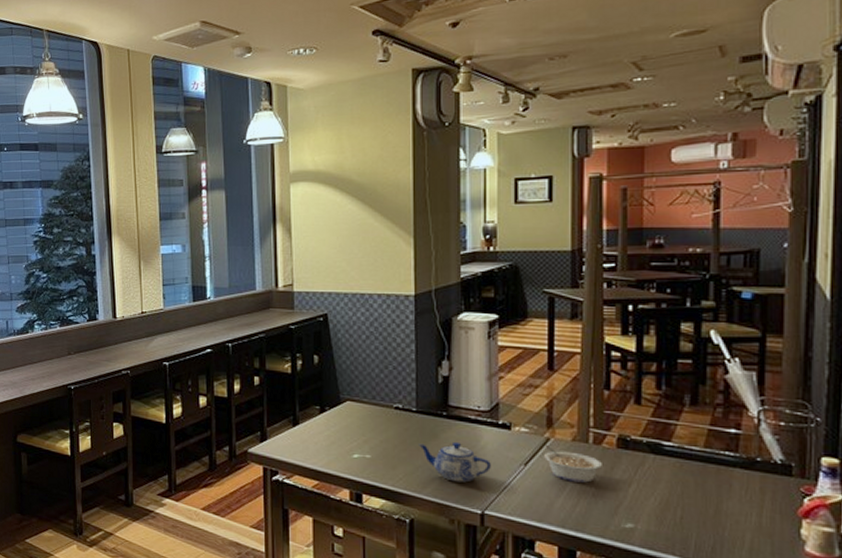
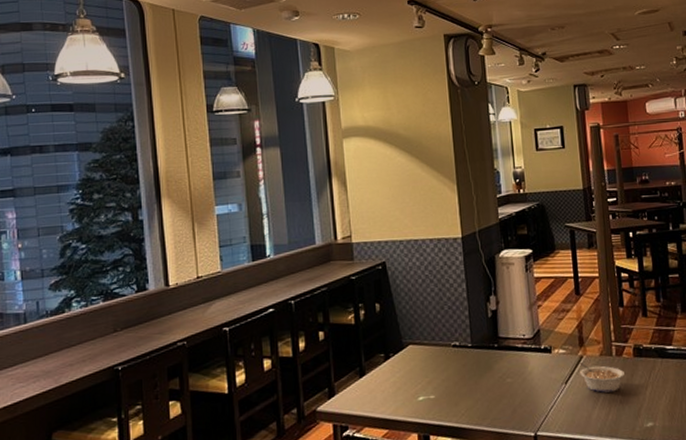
teapot: present [419,443,491,483] -> none [476,371,539,409]

